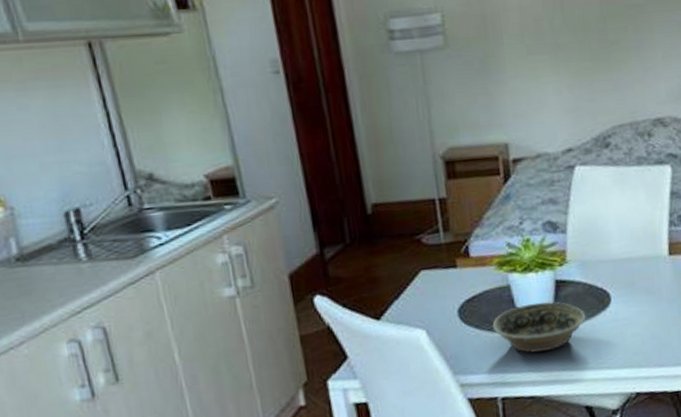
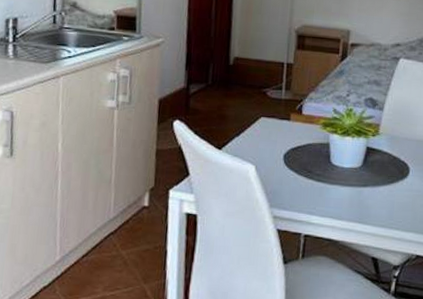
bowl: present [492,301,586,353] -> none [309,161,387,204]

